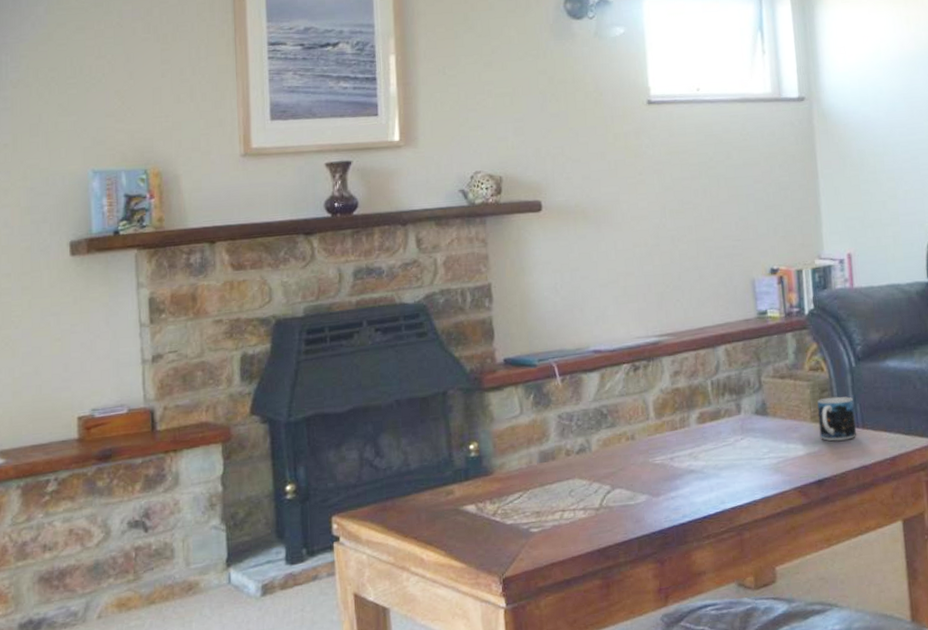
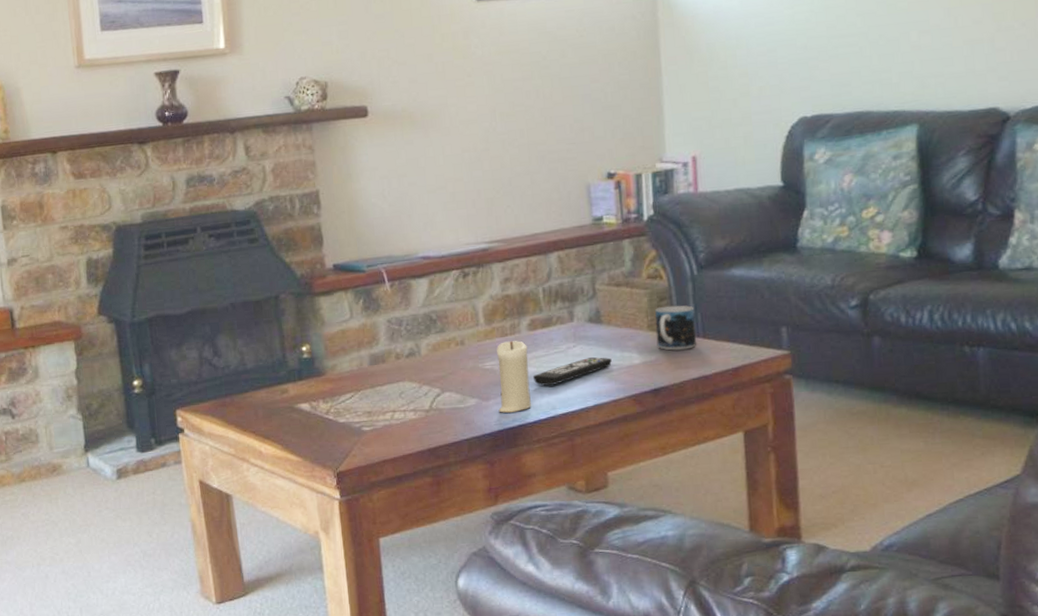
candle: none [667,434,701,509] -> present [497,341,531,413]
remote control: none [702,449,778,480] -> present [532,357,612,386]

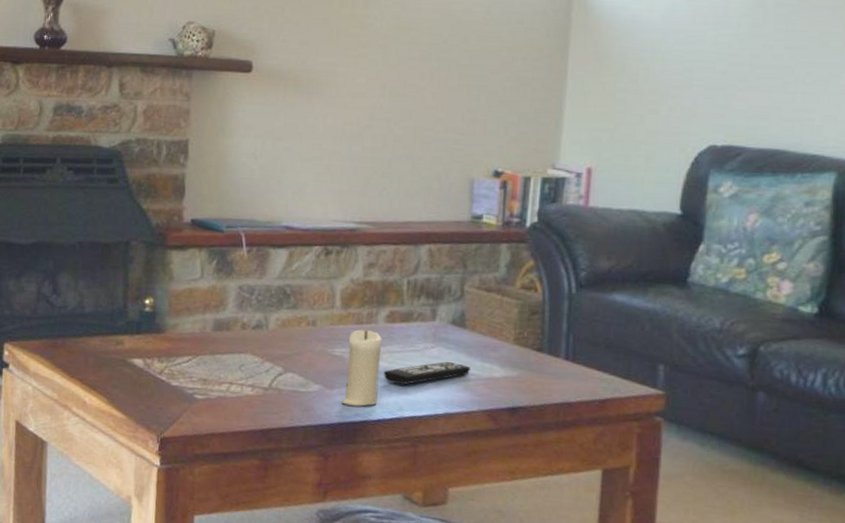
mug: present [655,305,697,351] -> none [521,321,567,371]

